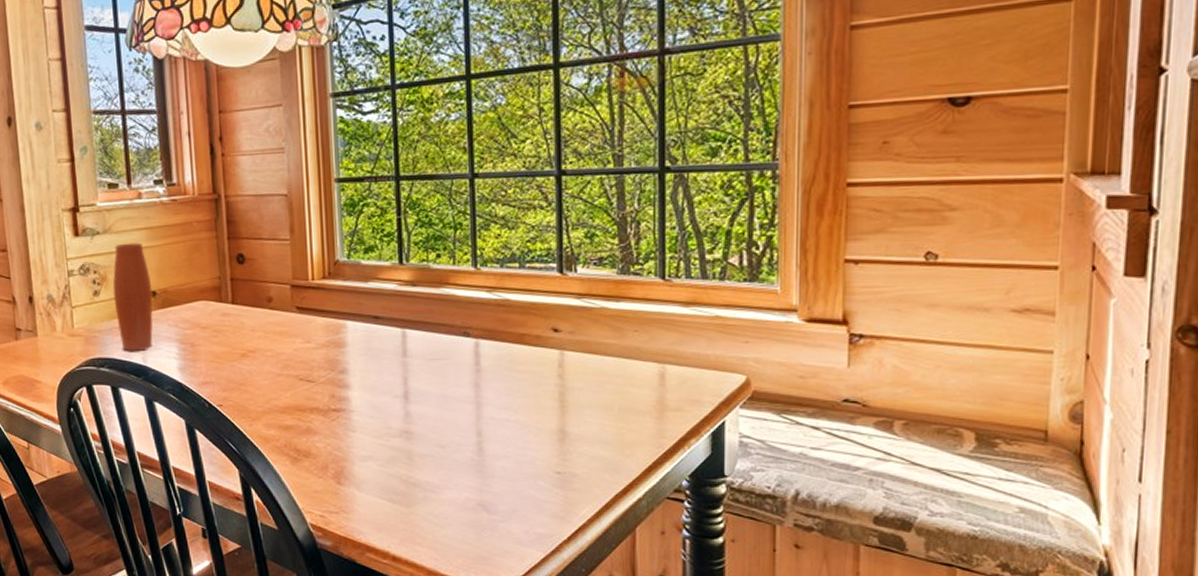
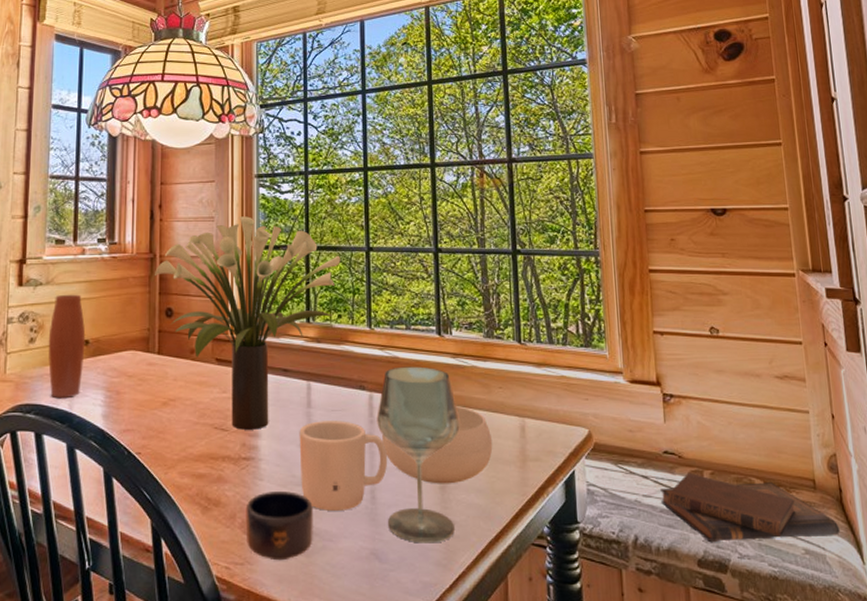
flower arrangement: none [220,144,438,381] -> present [154,216,340,430]
mug: none [338,443,413,510] -> present [245,491,313,561]
mug: none [394,370,497,462] -> present [299,421,388,511]
wine glass: none [484,309,585,496] -> present [377,366,461,544]
bowl: none [490,352,624,436] -> present [382,406,493,484]
diary: none [834,422,1073,498] -> present [660,472,840,542]

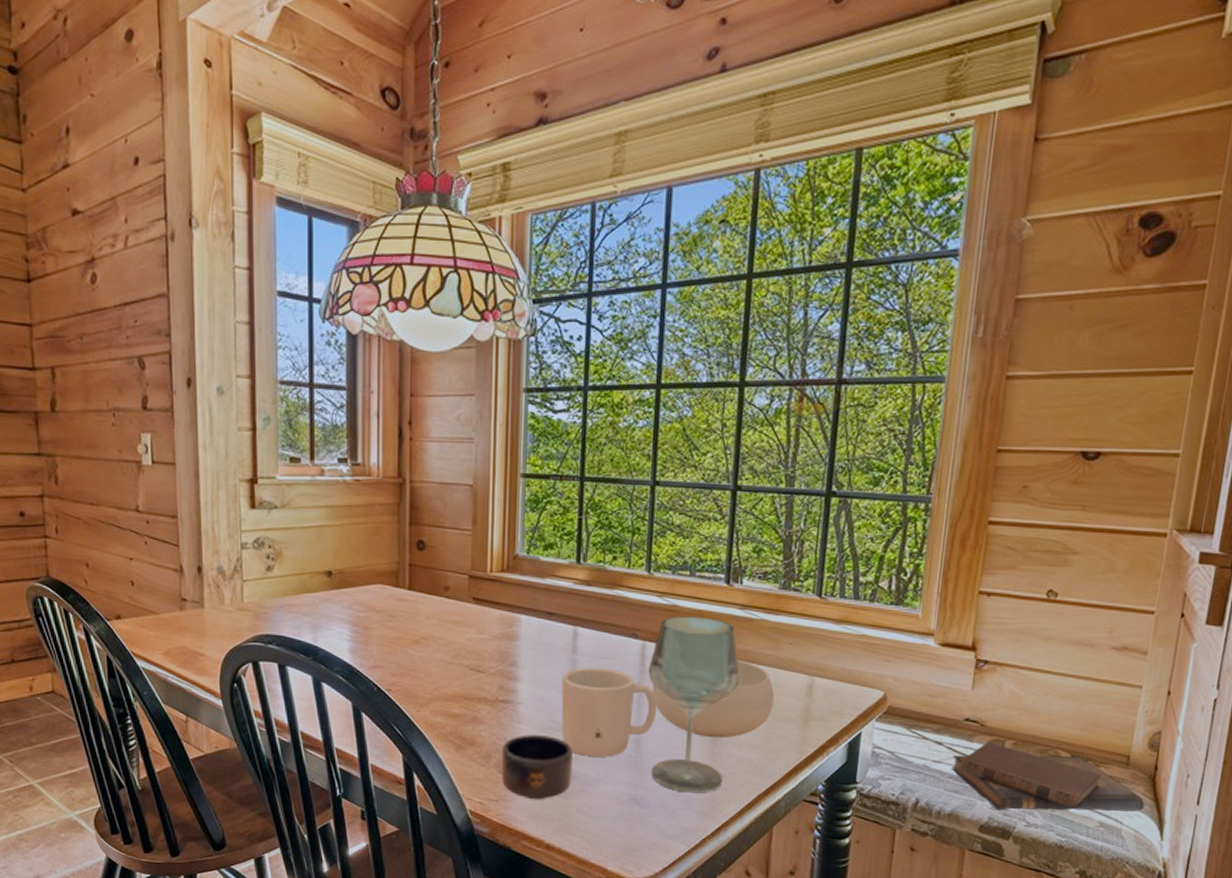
vase: present [48,294,86,398] -> none [287,520,328,630]
flower arrangement: present [154,216,340,430] -> none [403,438,620,673]

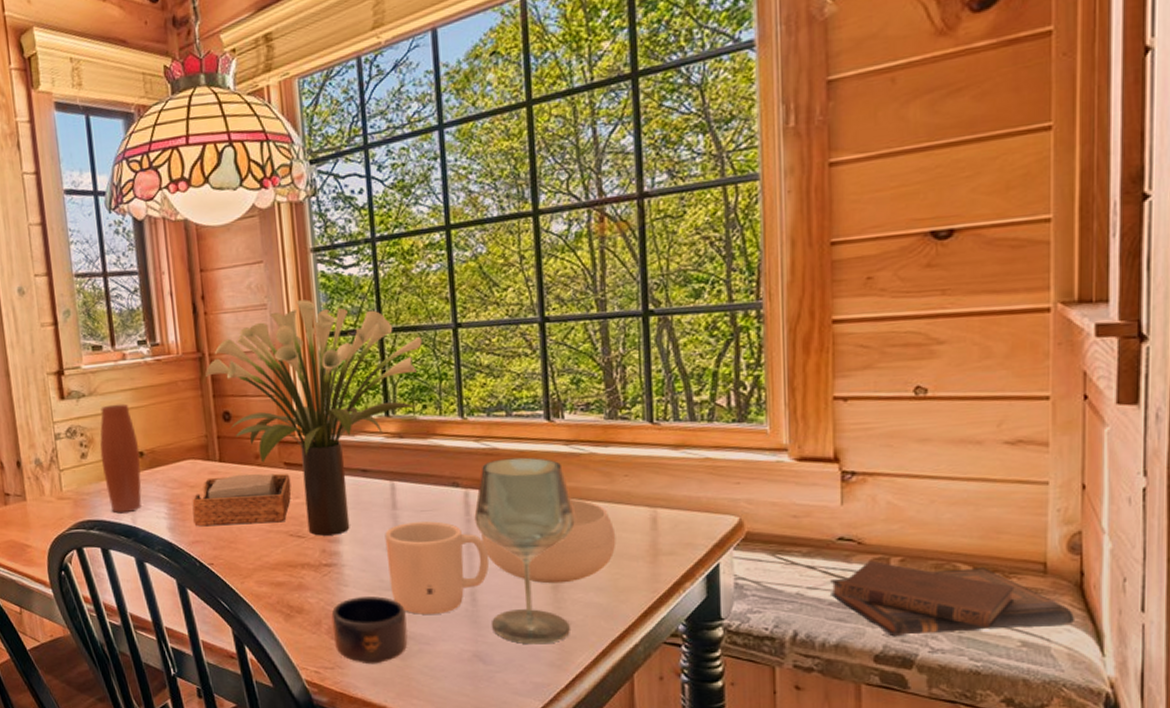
vase: none [287,520,328,630] -> present [100,403,142,513]
napkin holder: none [376,604,477,656] -> present [192,473,292,527]
flower arrangement: none [403,438,620,673] -> present [204,299,422,536]

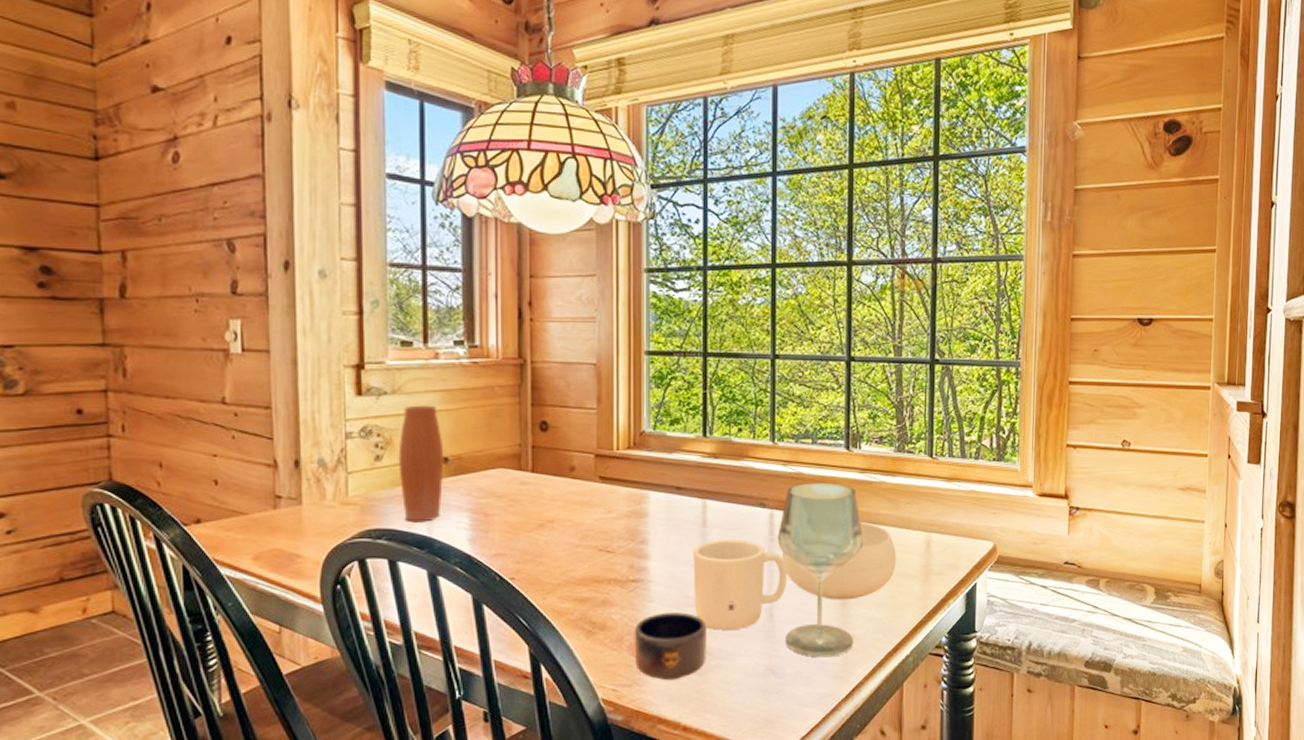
napkin holder: present [192,473,292,527] -> none [498,486,604,539]
flower arrangement: present [204,299,422,536] -> none [524,317,742,551]
diary: present [830,560,1074,636] -> none [1057,581,1217,644]

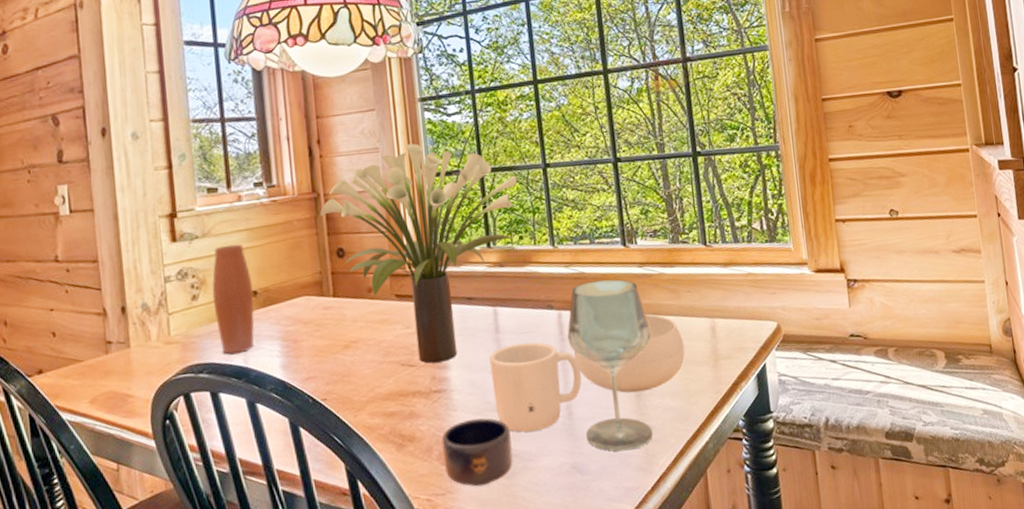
flower arrangement: none [524,317,742,551] -> present [319,143,517,364]

